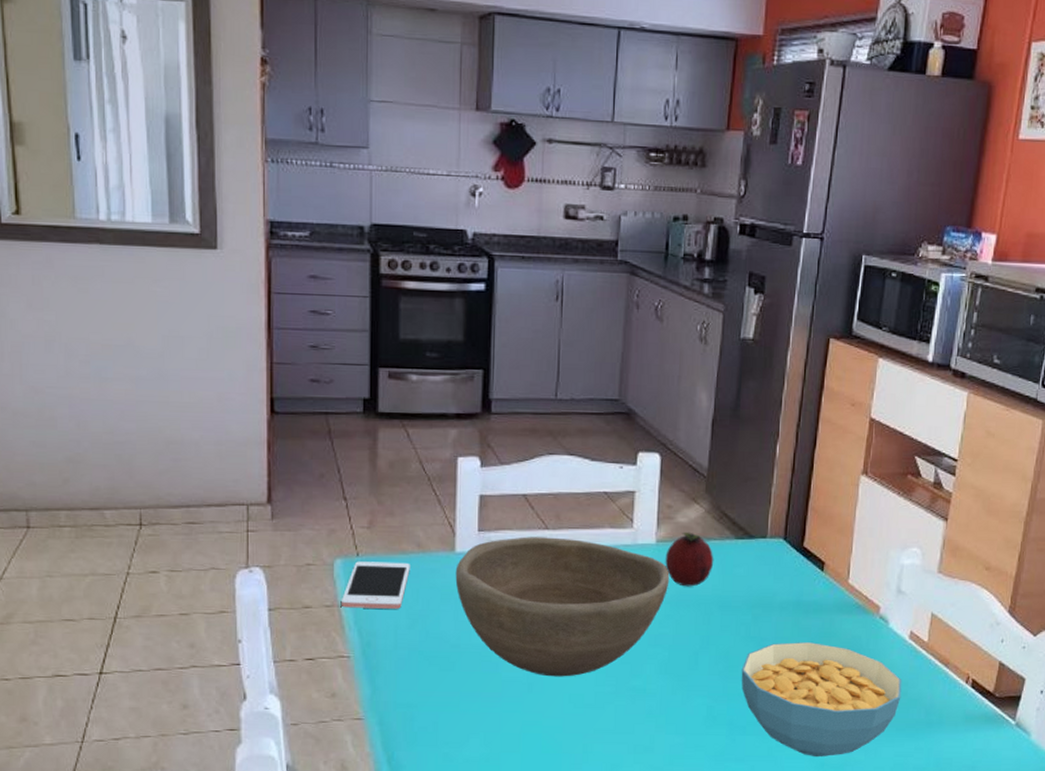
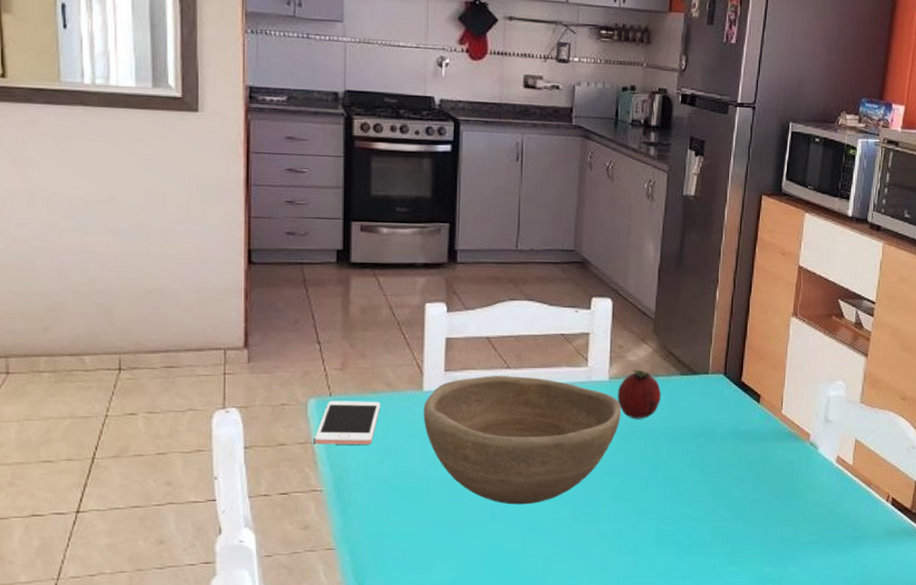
cereal bowl: present [741,642,902,758] -> none [687,468,831,573]

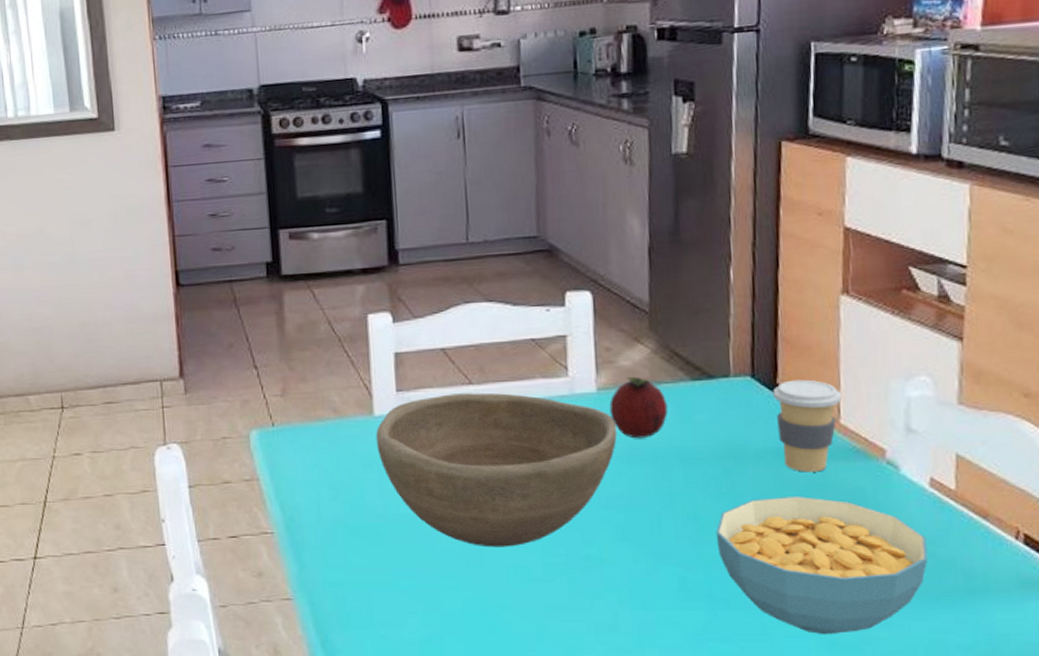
cell phone: present [315,401,381,445] -> none [260,430,328,481]
cereal bowl: none [687,468,831,573] -> present [716,496,928,635]
coffee cup: none [737,379,785,449] -> present [772,379,842,472]

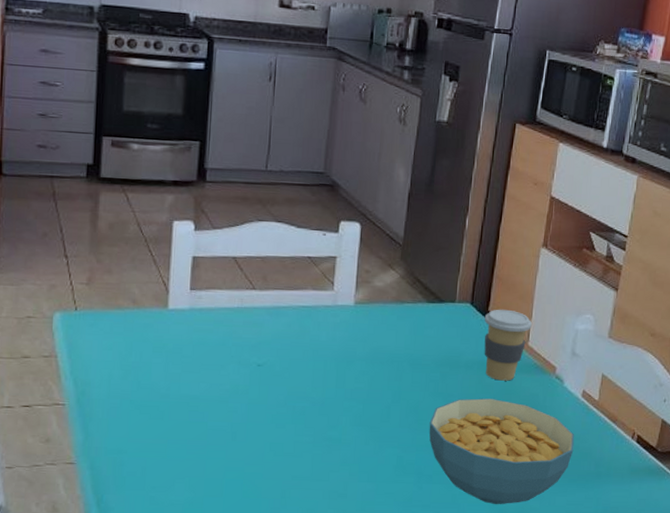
bowl: present [375,392,618,548] -> none [167,296,366,427]
fruit: present [609,376,668,439] -> none [362,295,407,346]

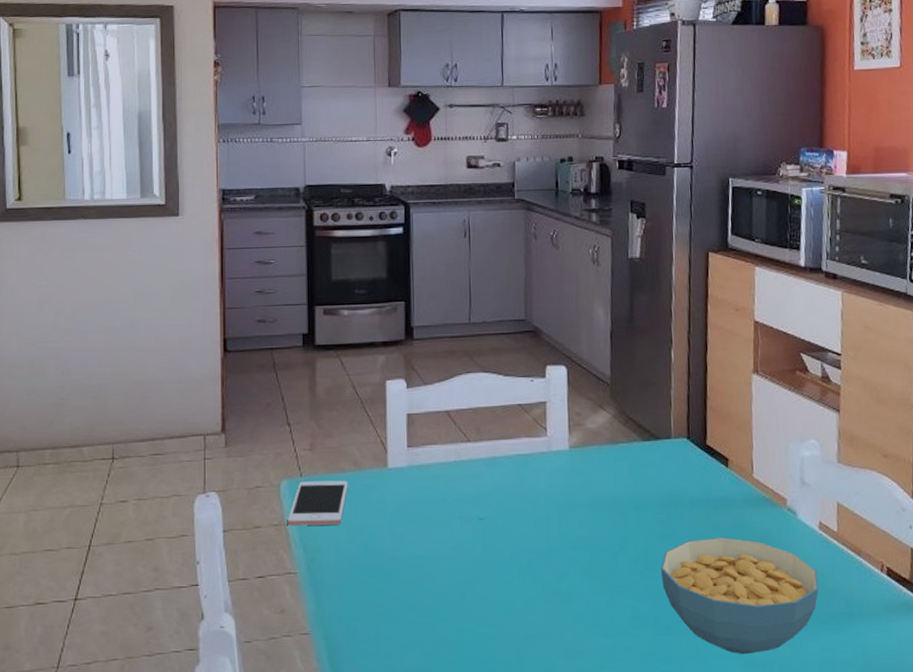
cell phone: none [59,315,125,361] -> present [288,480,348,526]
coffee cup: present [484,309,532,381] -> none [703,441,754,518]

